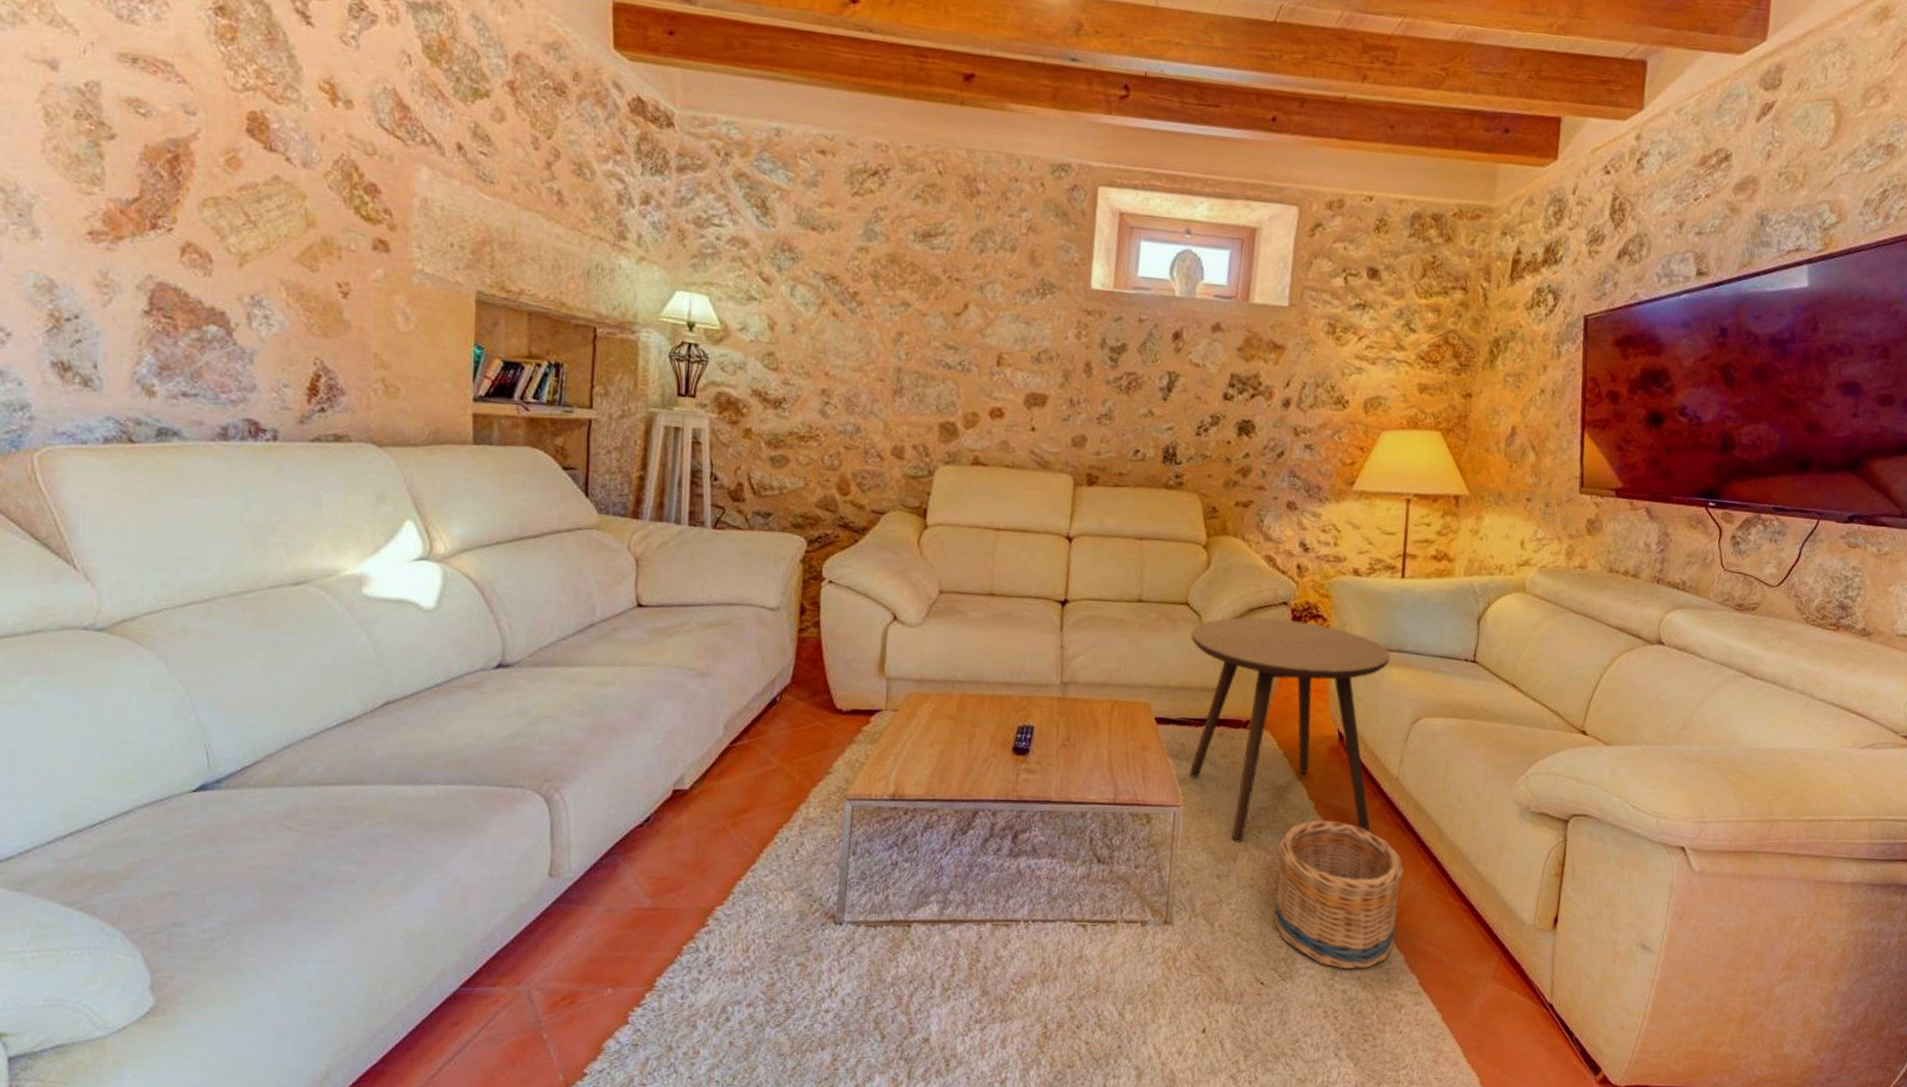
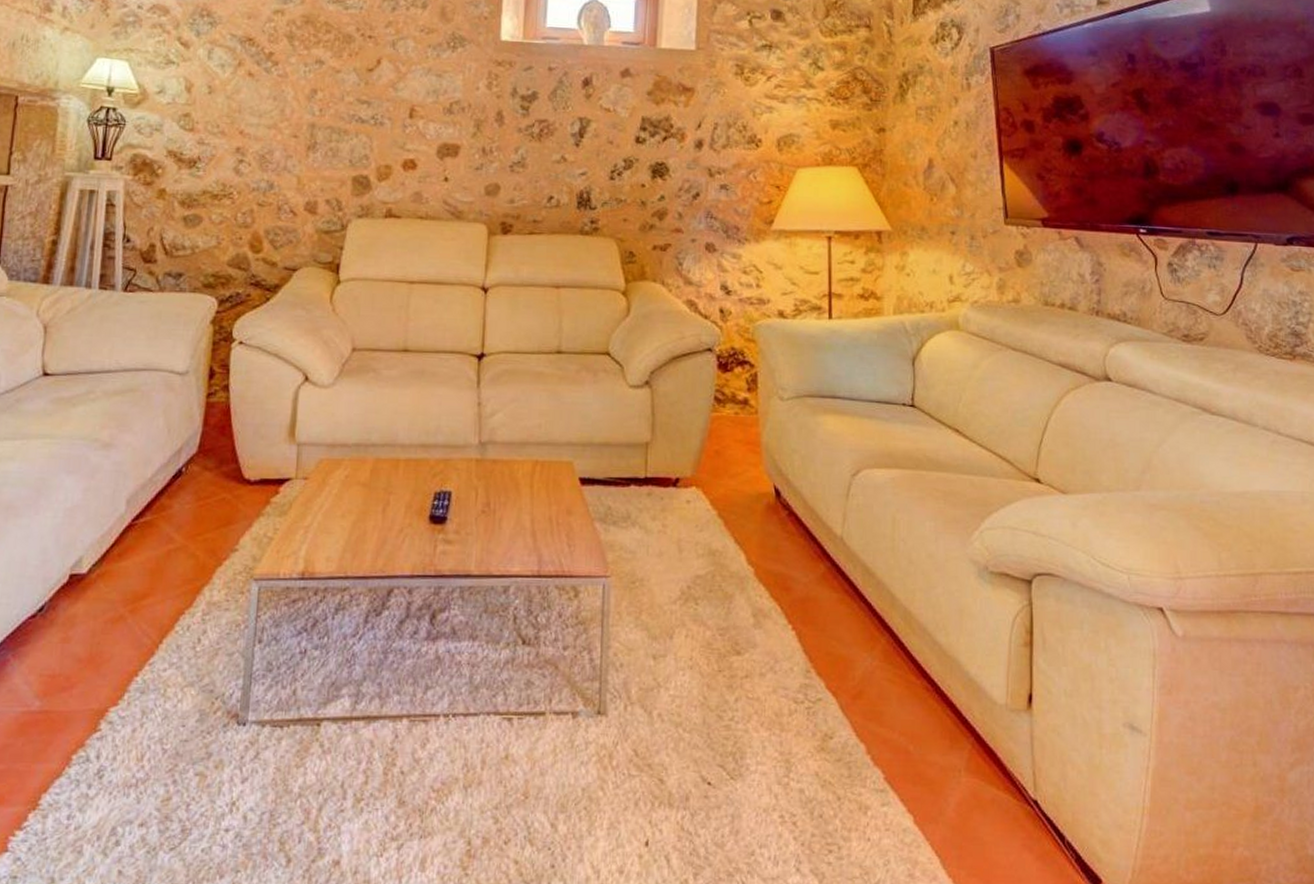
side table: present [1190,617,1391,843] -> none [613,366,824,617]
basket: present [1274,820,1403,970] -> none [717,587,856,764]

